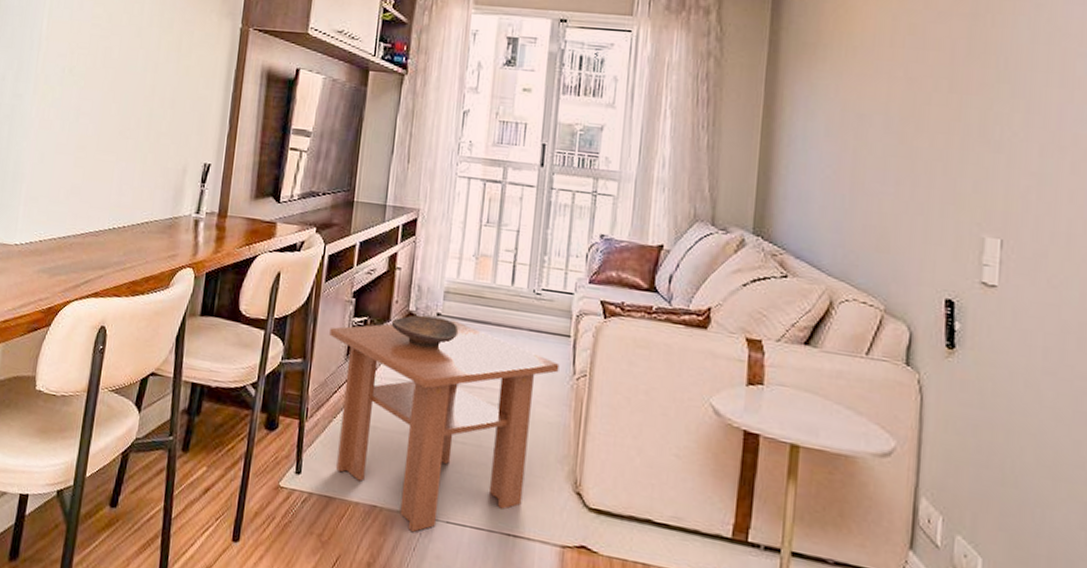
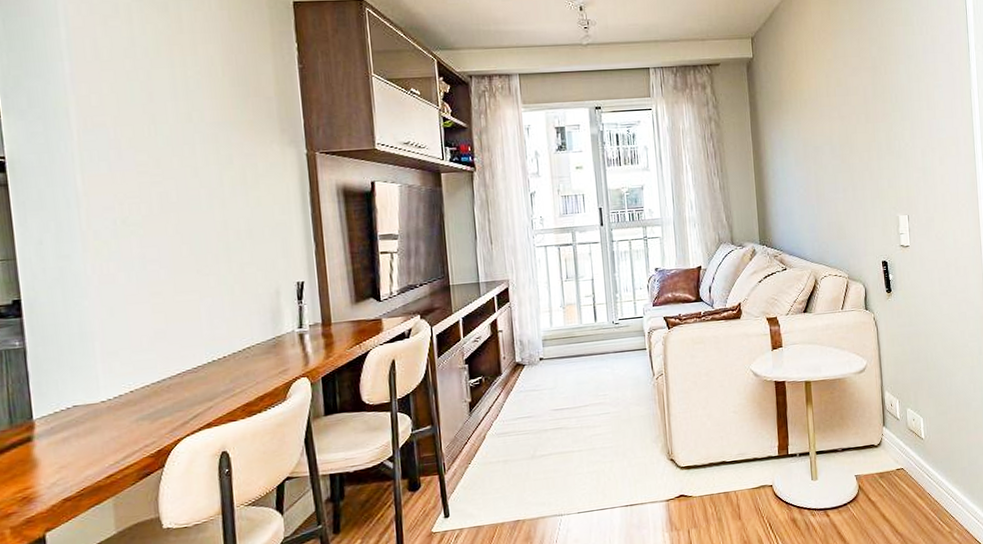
coffee table: present [329,319,560,533] -> none [450,360,642,530]
decorative bowl: present [391,315,459,349] -> none [503,360,560,389]

